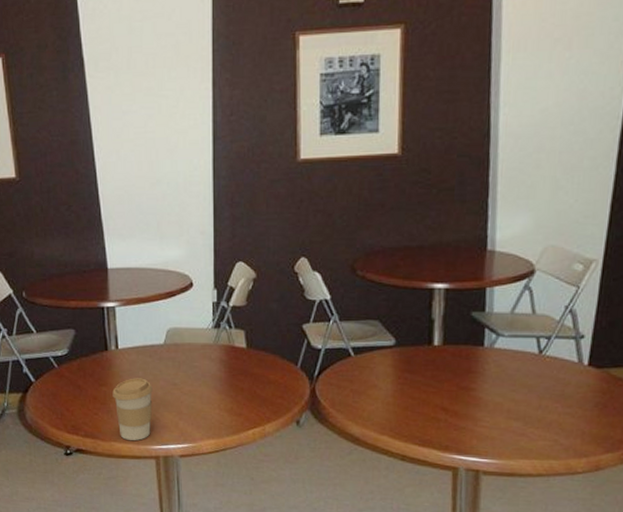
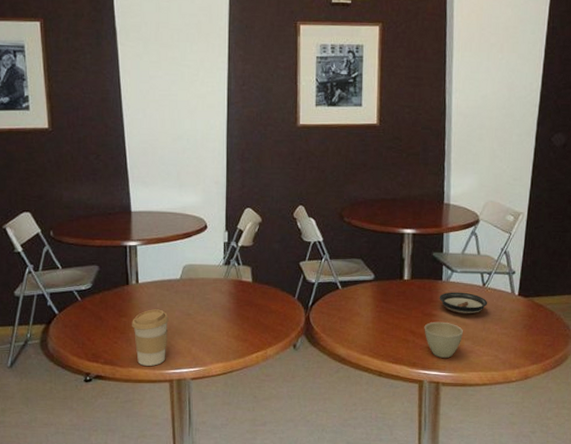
cup: none [459,397,511,441] -> present [424,321,463,358]
saucer: none [479,360,546,389] -> present [439,292,488,314]

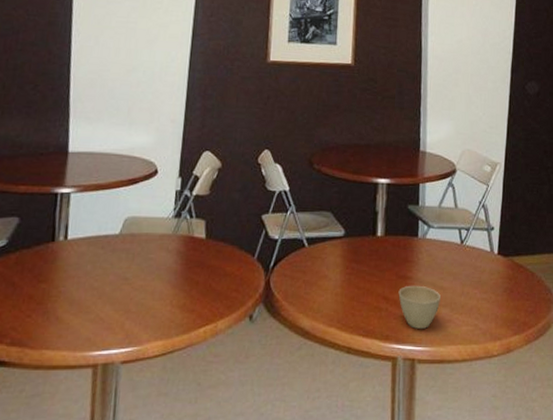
coffee cup: present [132,309,169,366] -> none [52,272,101,346]
saucer: present [439,292,488,314] -> none [414,250,467,276]

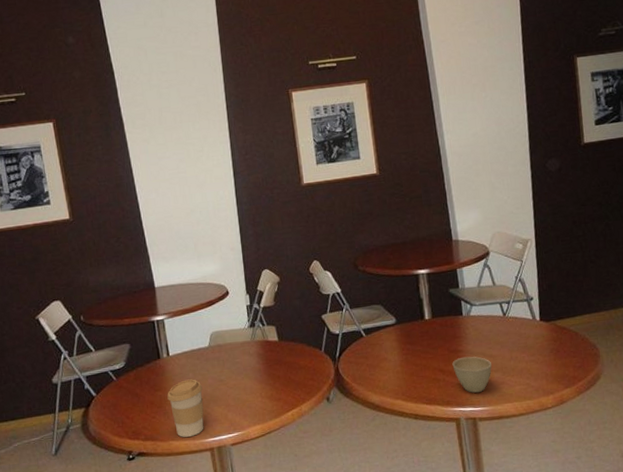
coffee cup: none [52,272,101,346] -> present [167,379,204,437]

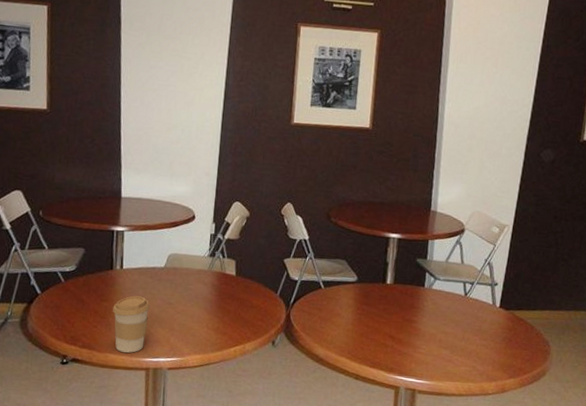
cup: present [452,356,492,393] -> none [403,328,442,366]

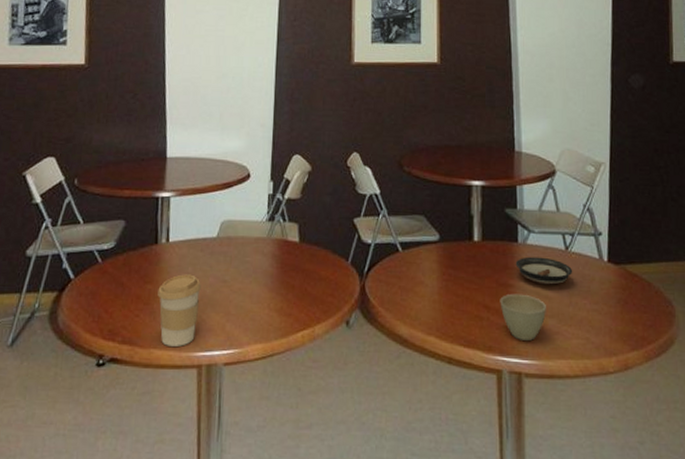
cup: none [403,328,442,366] -> present [500,293,546,341]
saucer: none [420,299,469,323] -> present [515,256,573,285]

